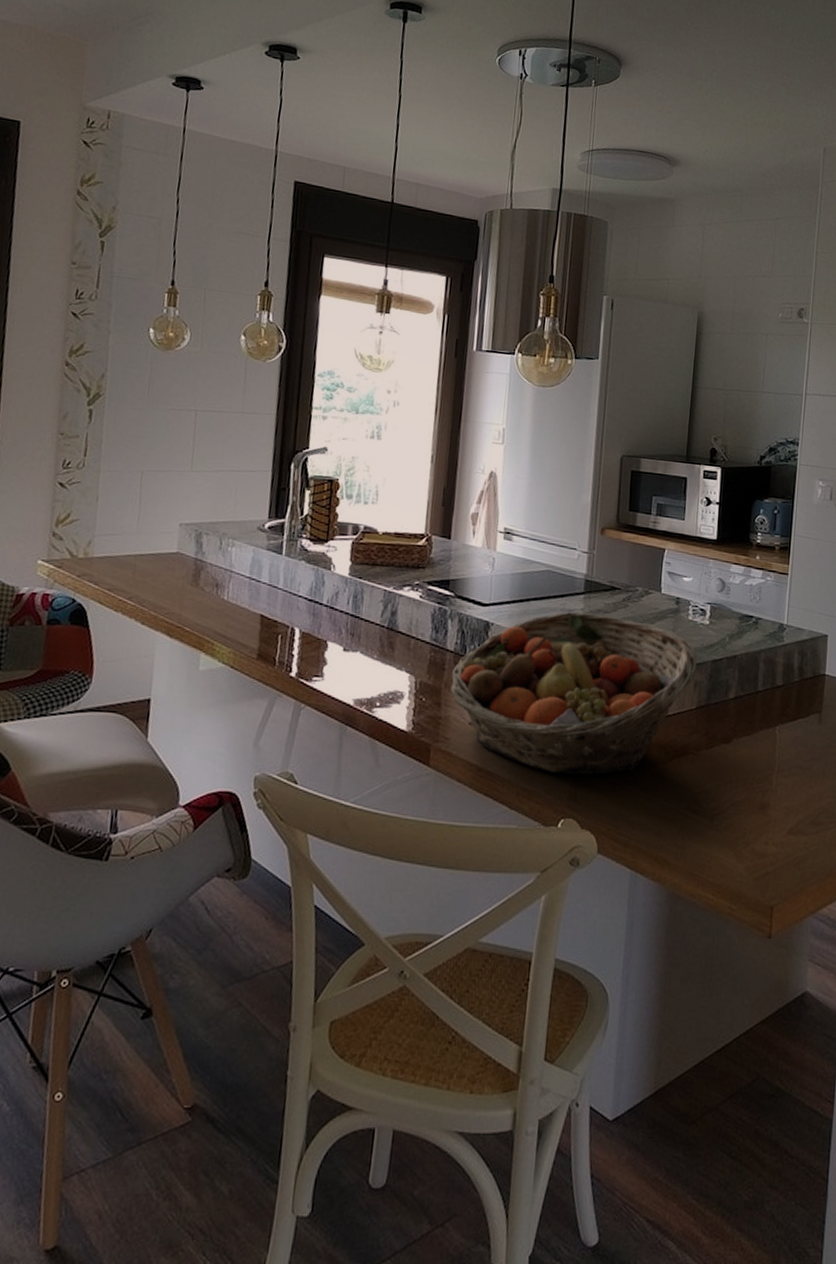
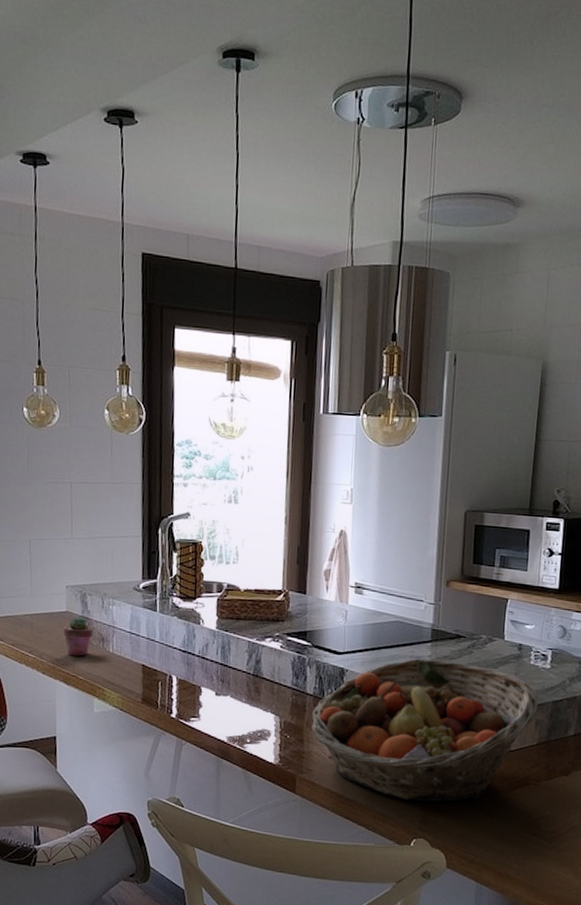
potted succulent: none [171,558,208,605] -> present [63,616,94,657]

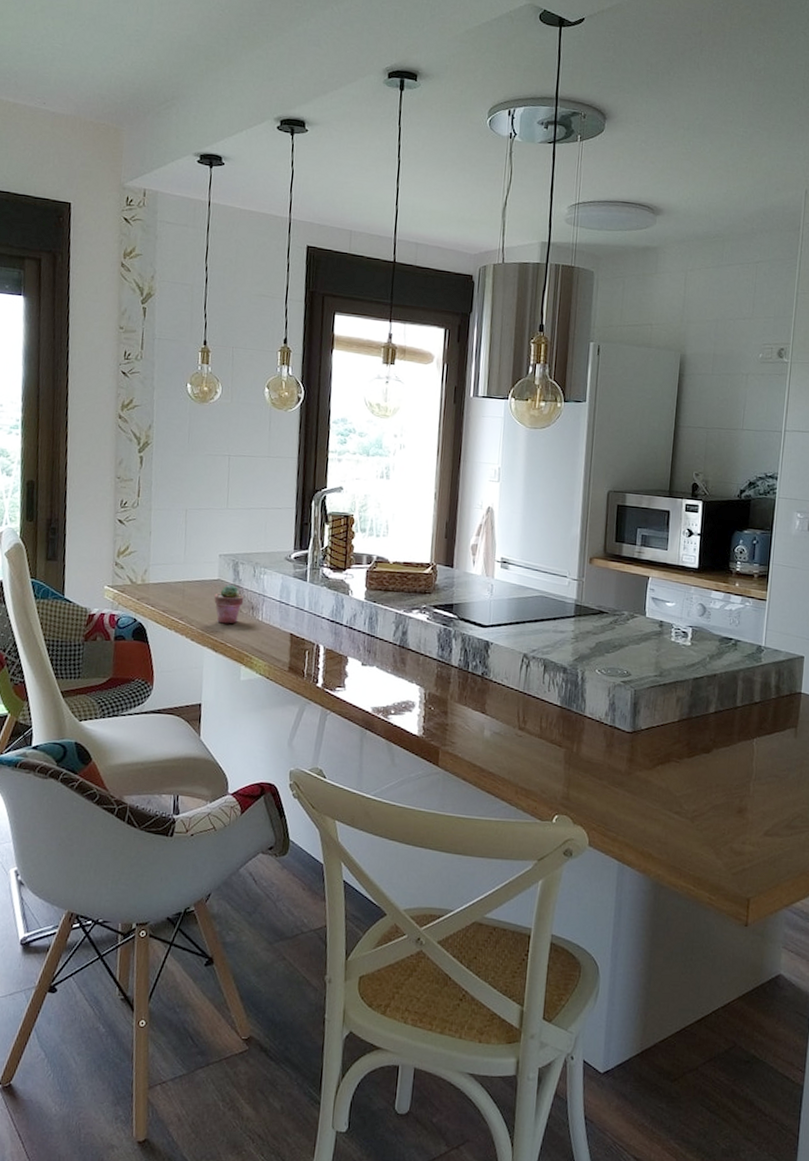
fruit basket: present [310,658,538,802] -> none [454,633,679,778]

